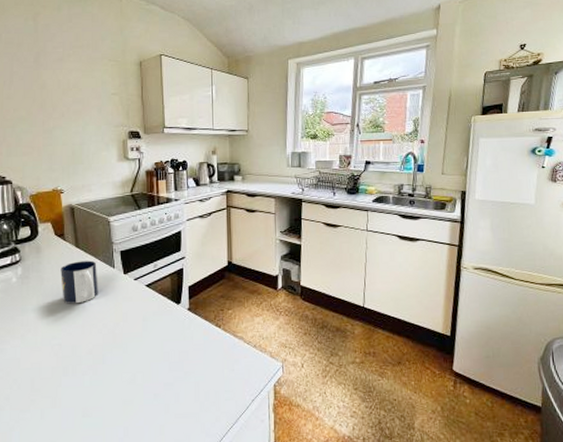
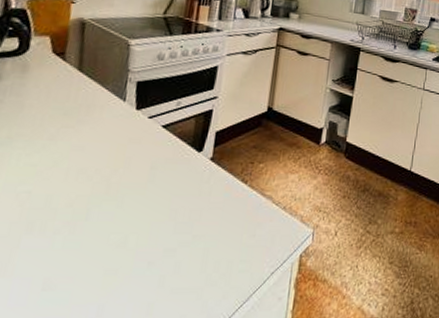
mug: present [60,260,98,304] -> none [46,88,103,141]

